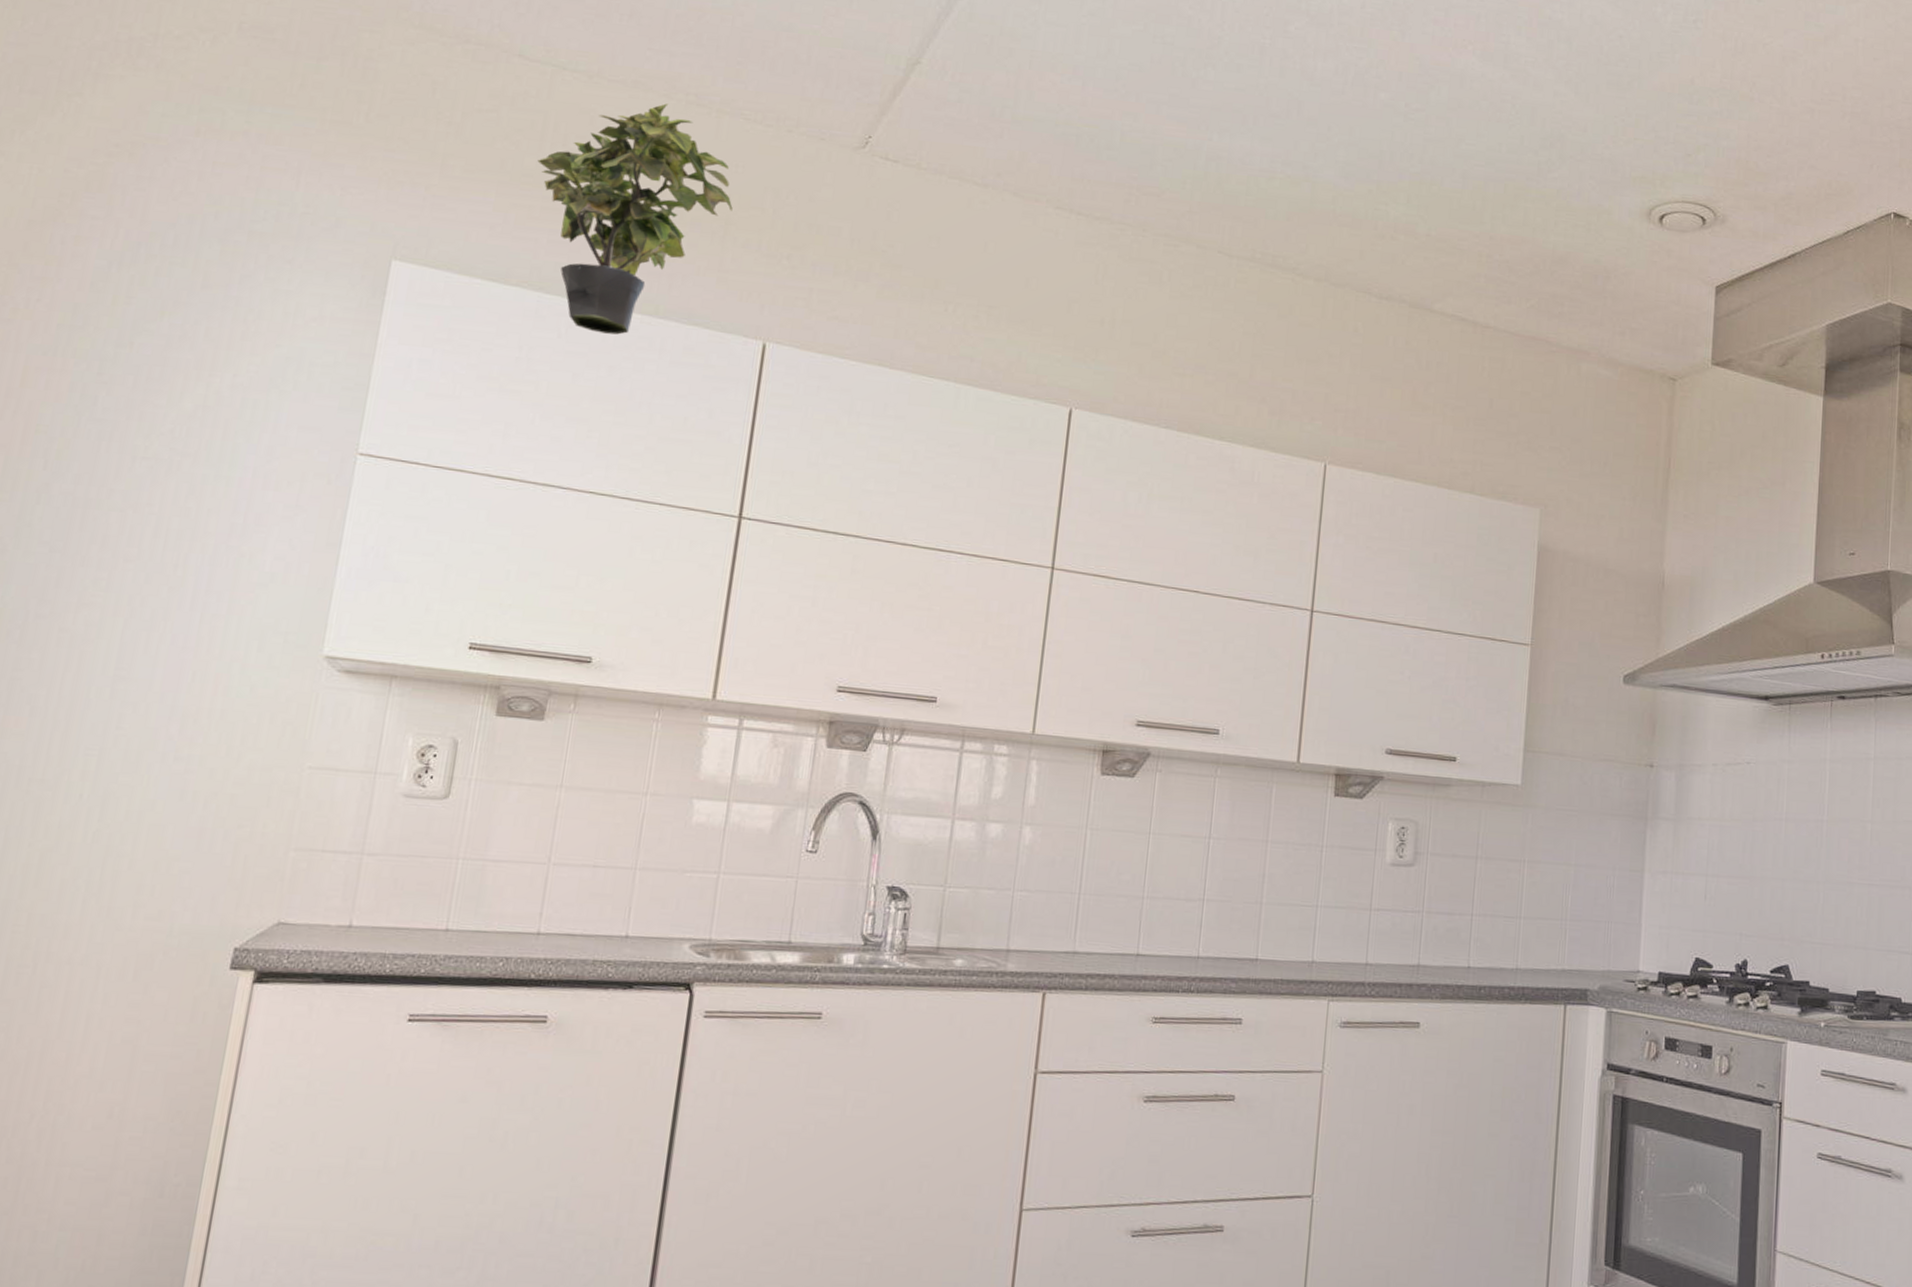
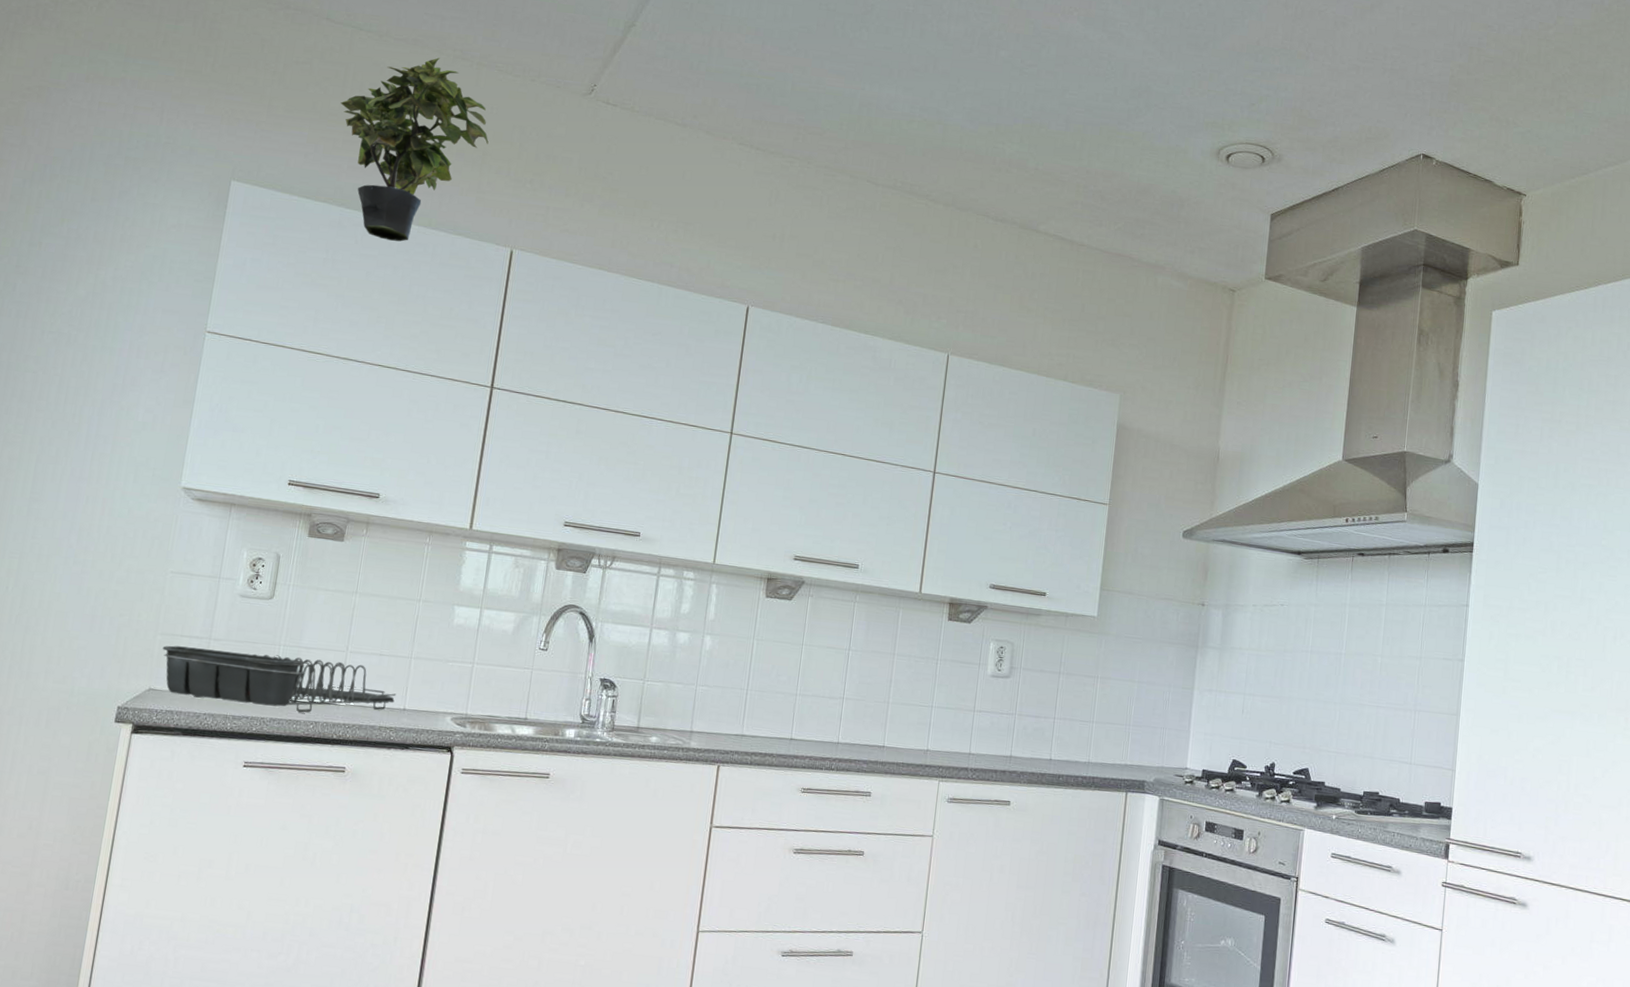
dish rack: none [296,864,616,947] -> present [162,645,397,713]

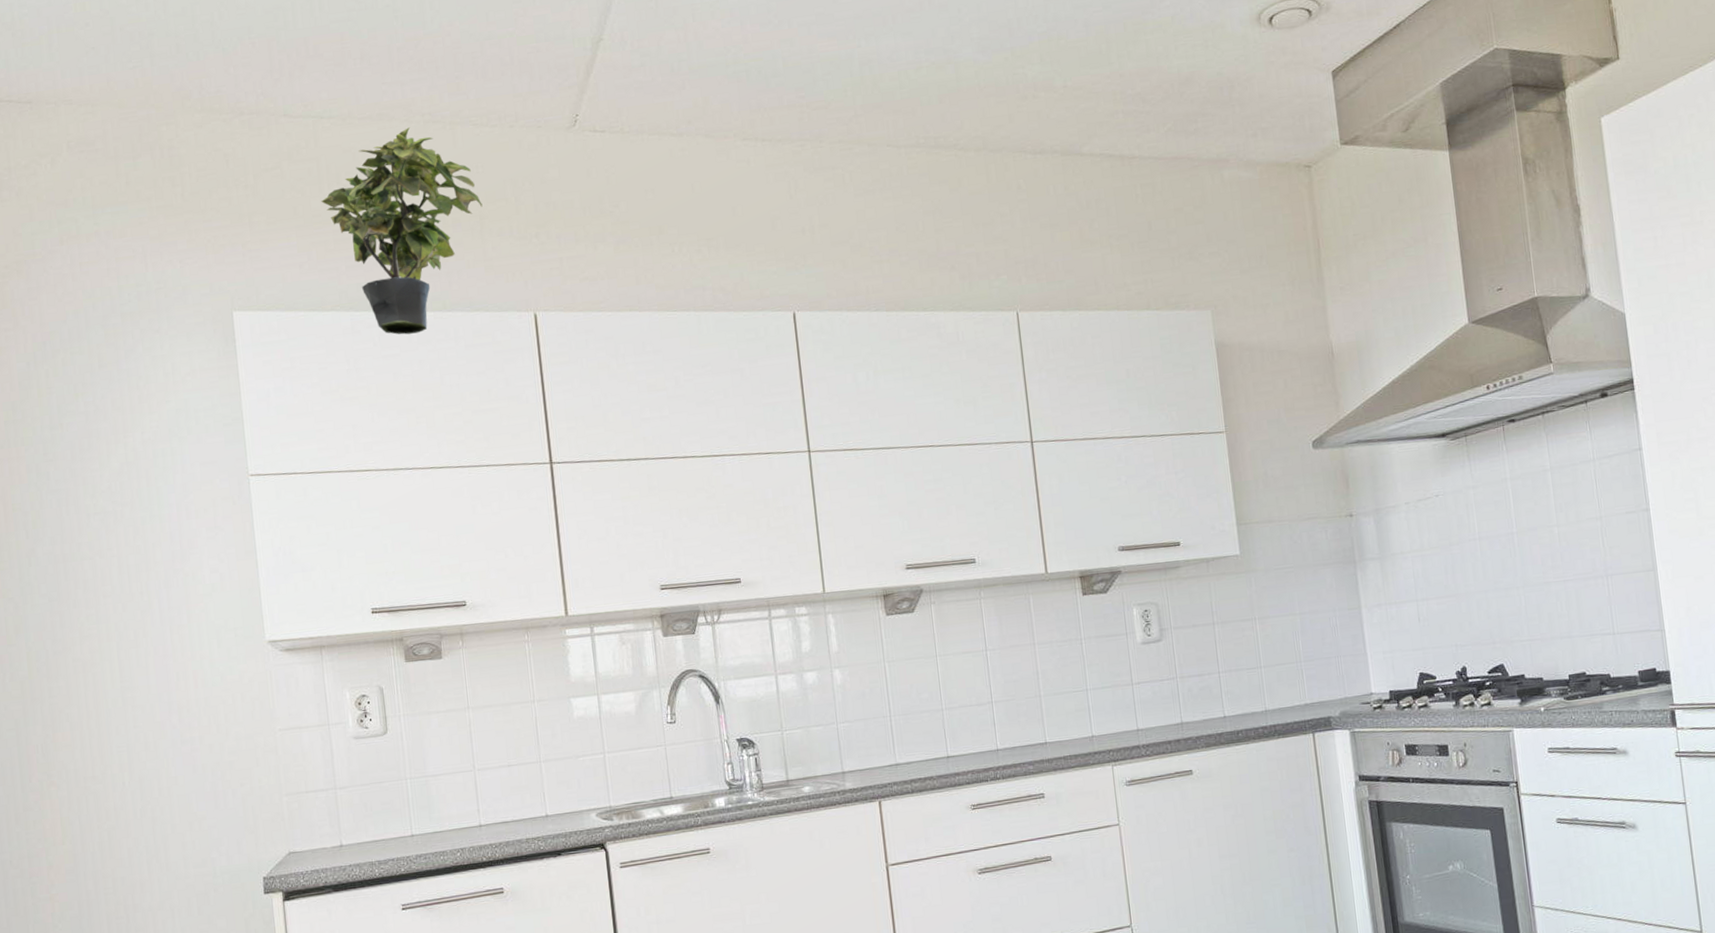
dish rack: present [162,645,397,713] -> none [291,780,535,852]

